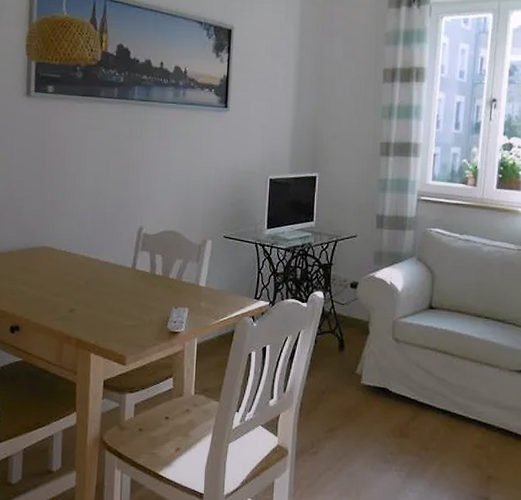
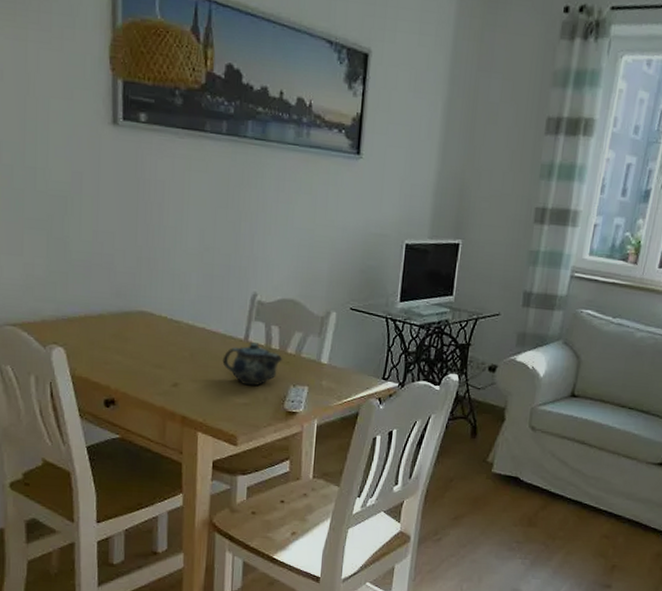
teapot: none [113,269,166,309] -> present [222,341,283,386]

